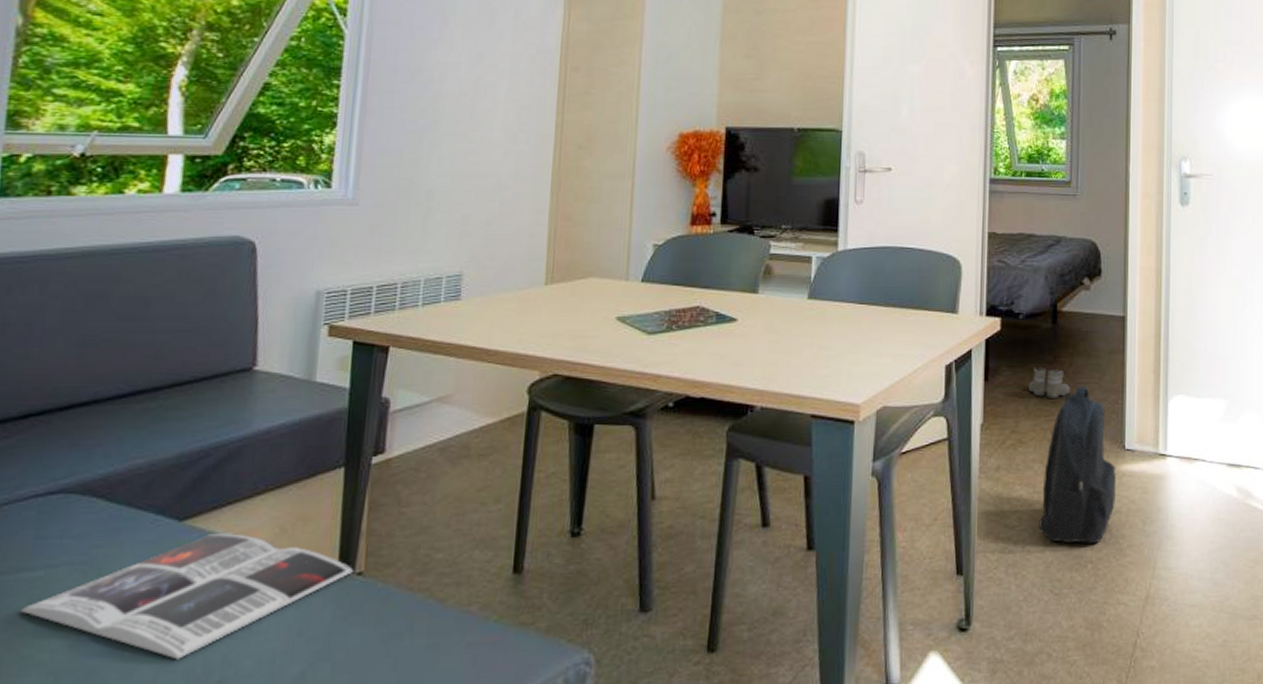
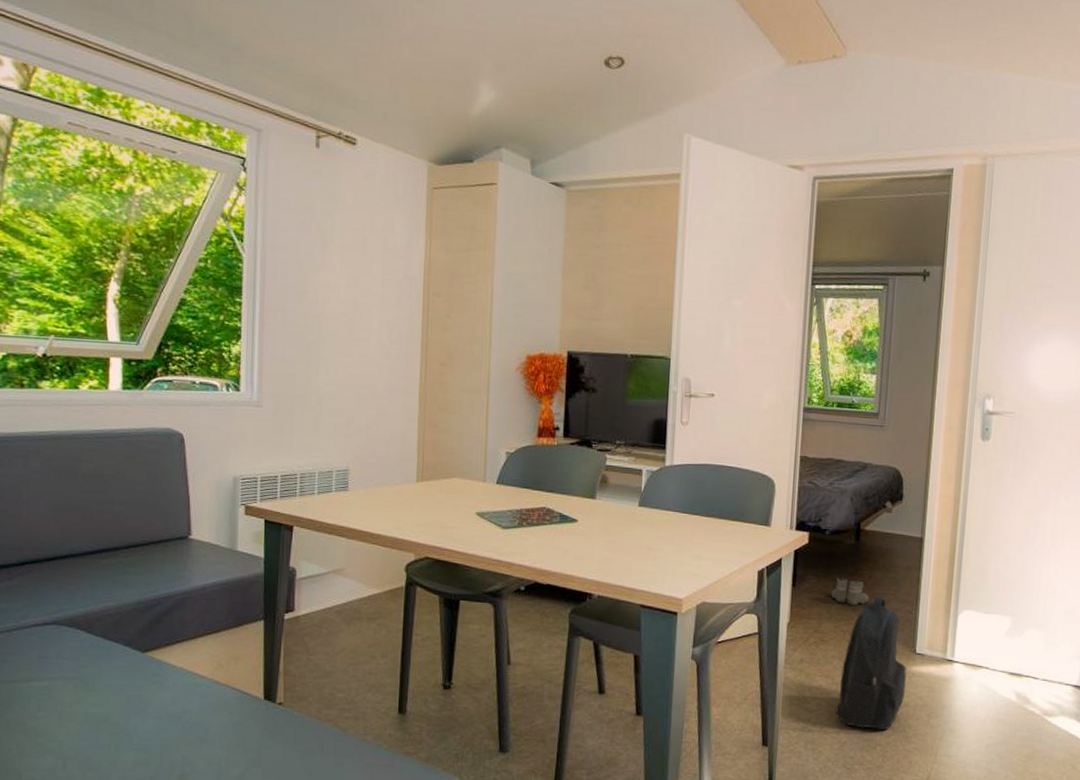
magazine: present [21,533,354,660] -> none [34,664,276,756]

